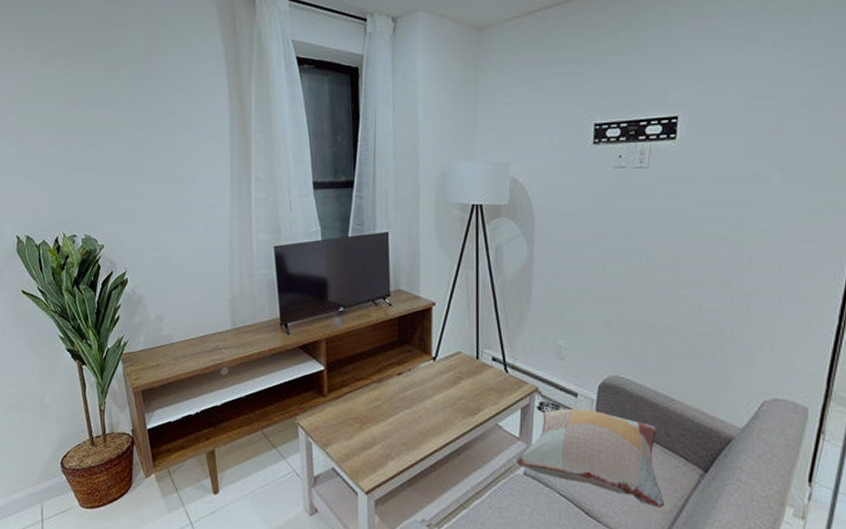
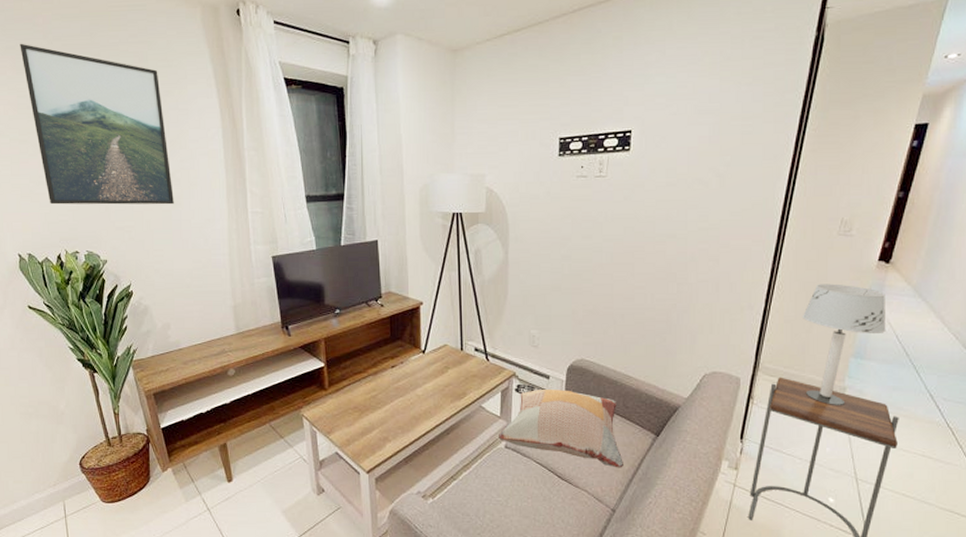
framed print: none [34,21,176,188] -> present [20,43,174,205]

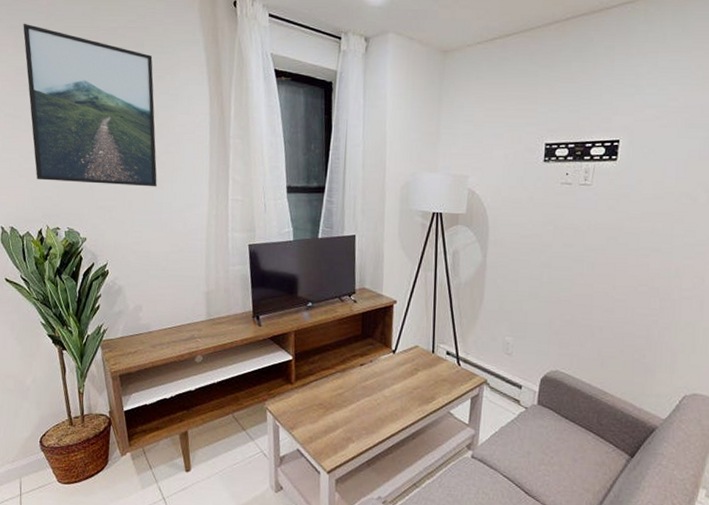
decorative pillow: present [499,383,623,468] -> none [466,391,594,489]

